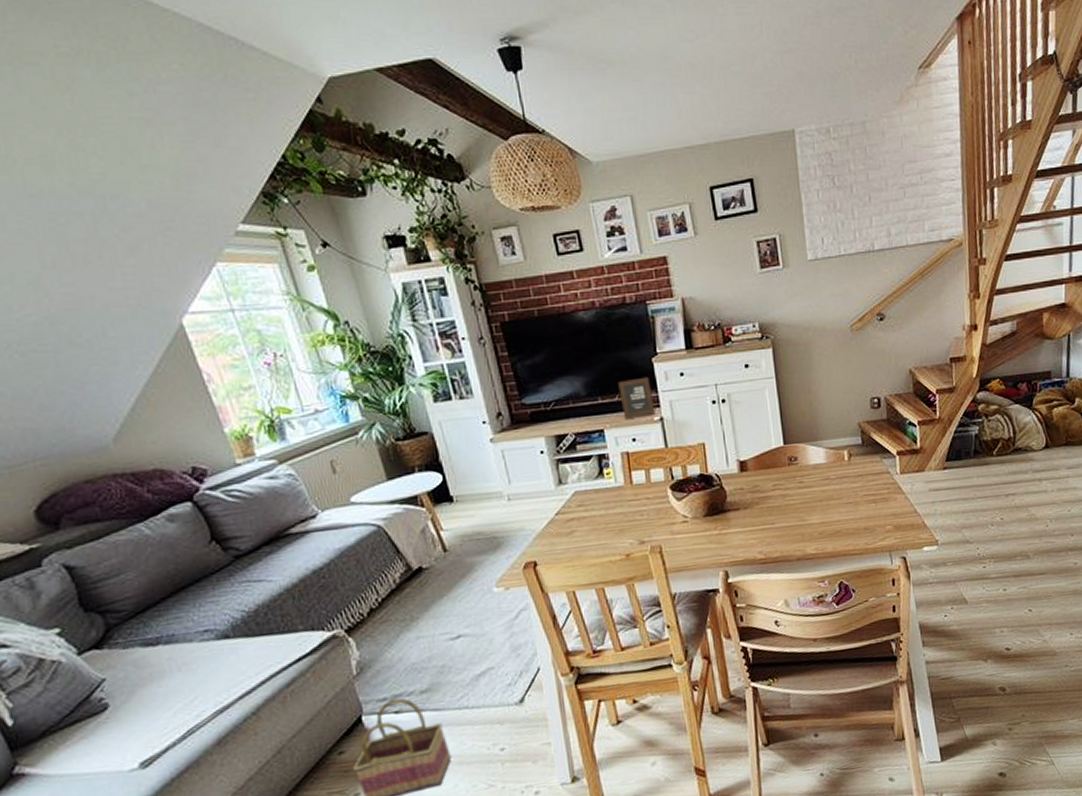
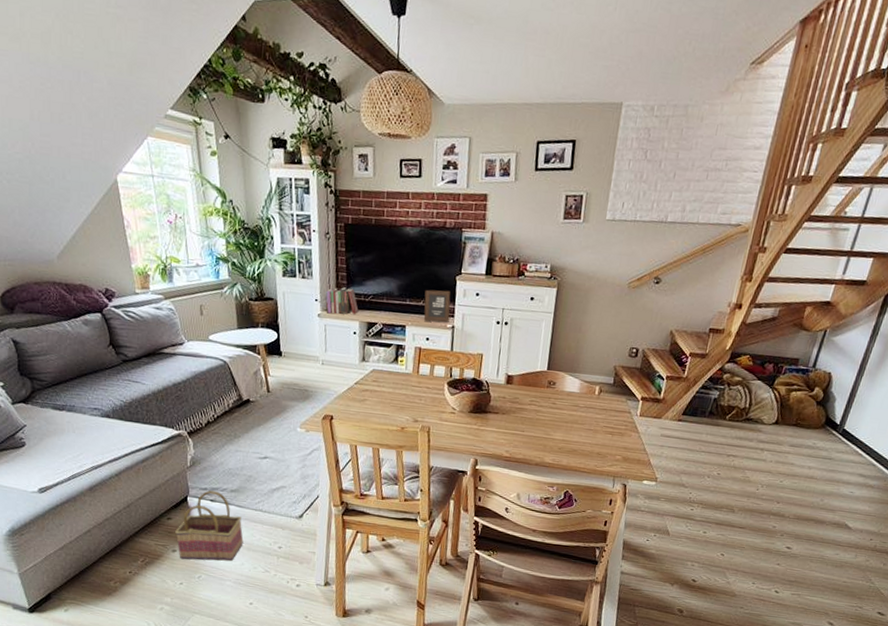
books: none [493,398,541,436] -> present [325,287,359,315]

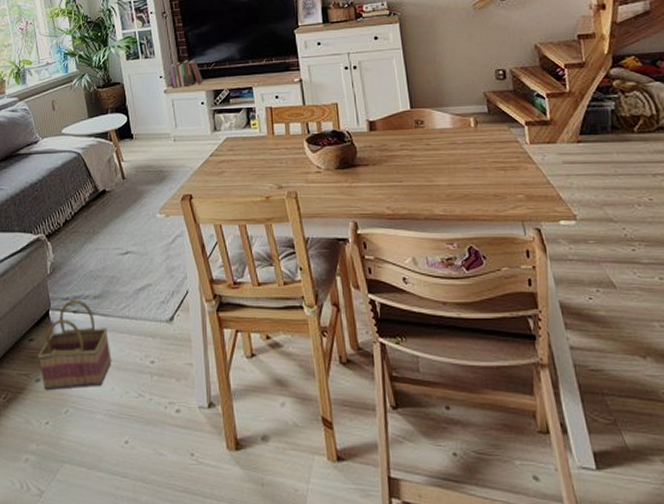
picture frame: present [423,289,451,322] -> none [266,45,296,79]

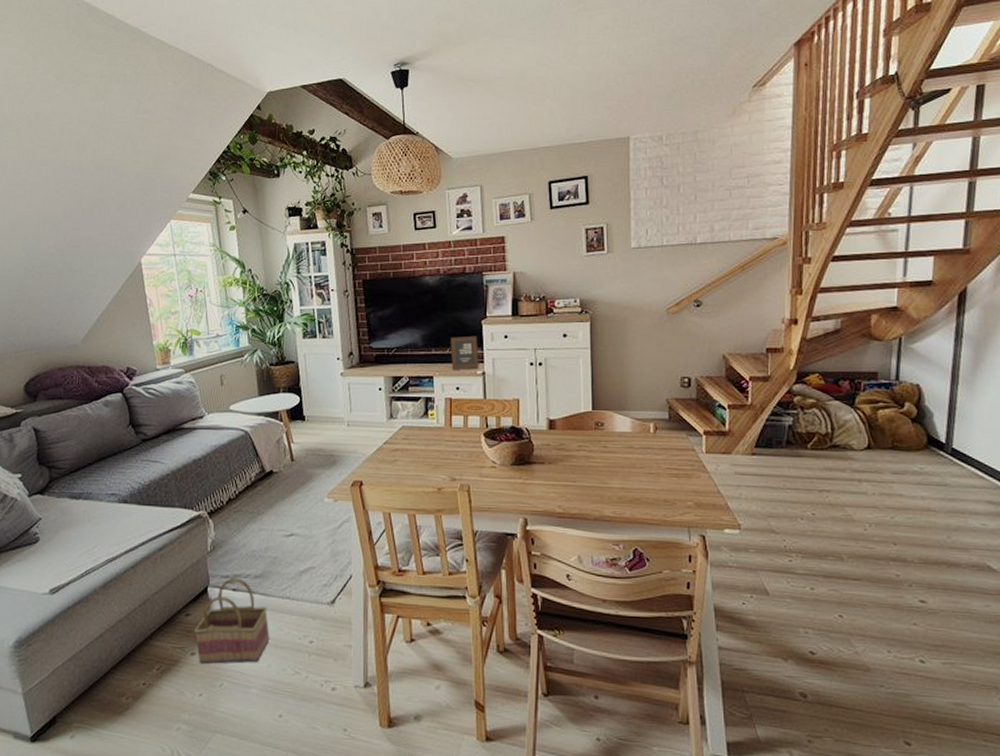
books: present [168,59,203,88] -> none [347,343,383,372]
picture frame: none [266,45,296,79] -> present [450,335,479,370]

